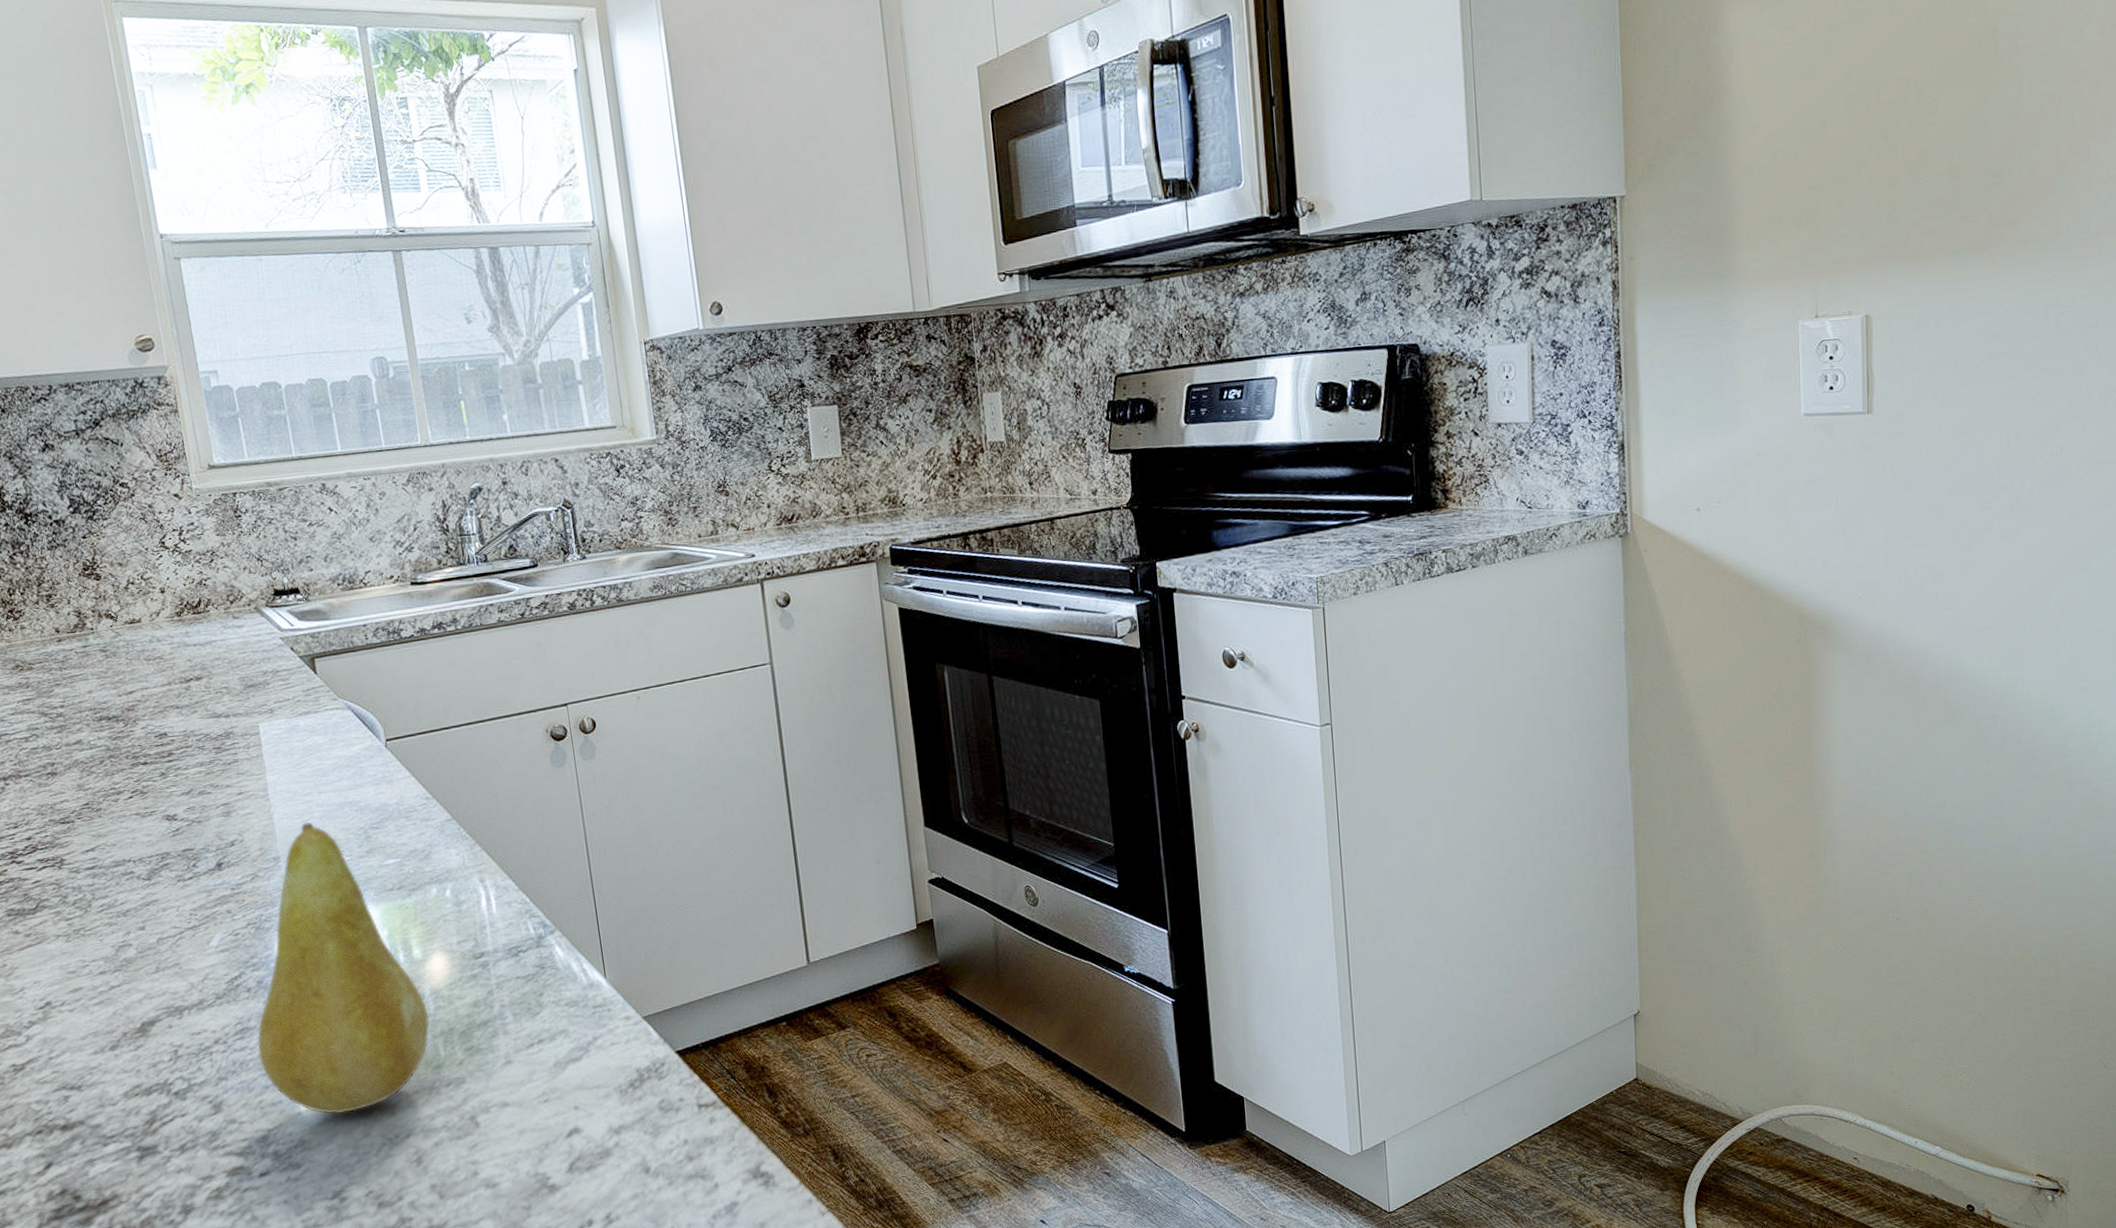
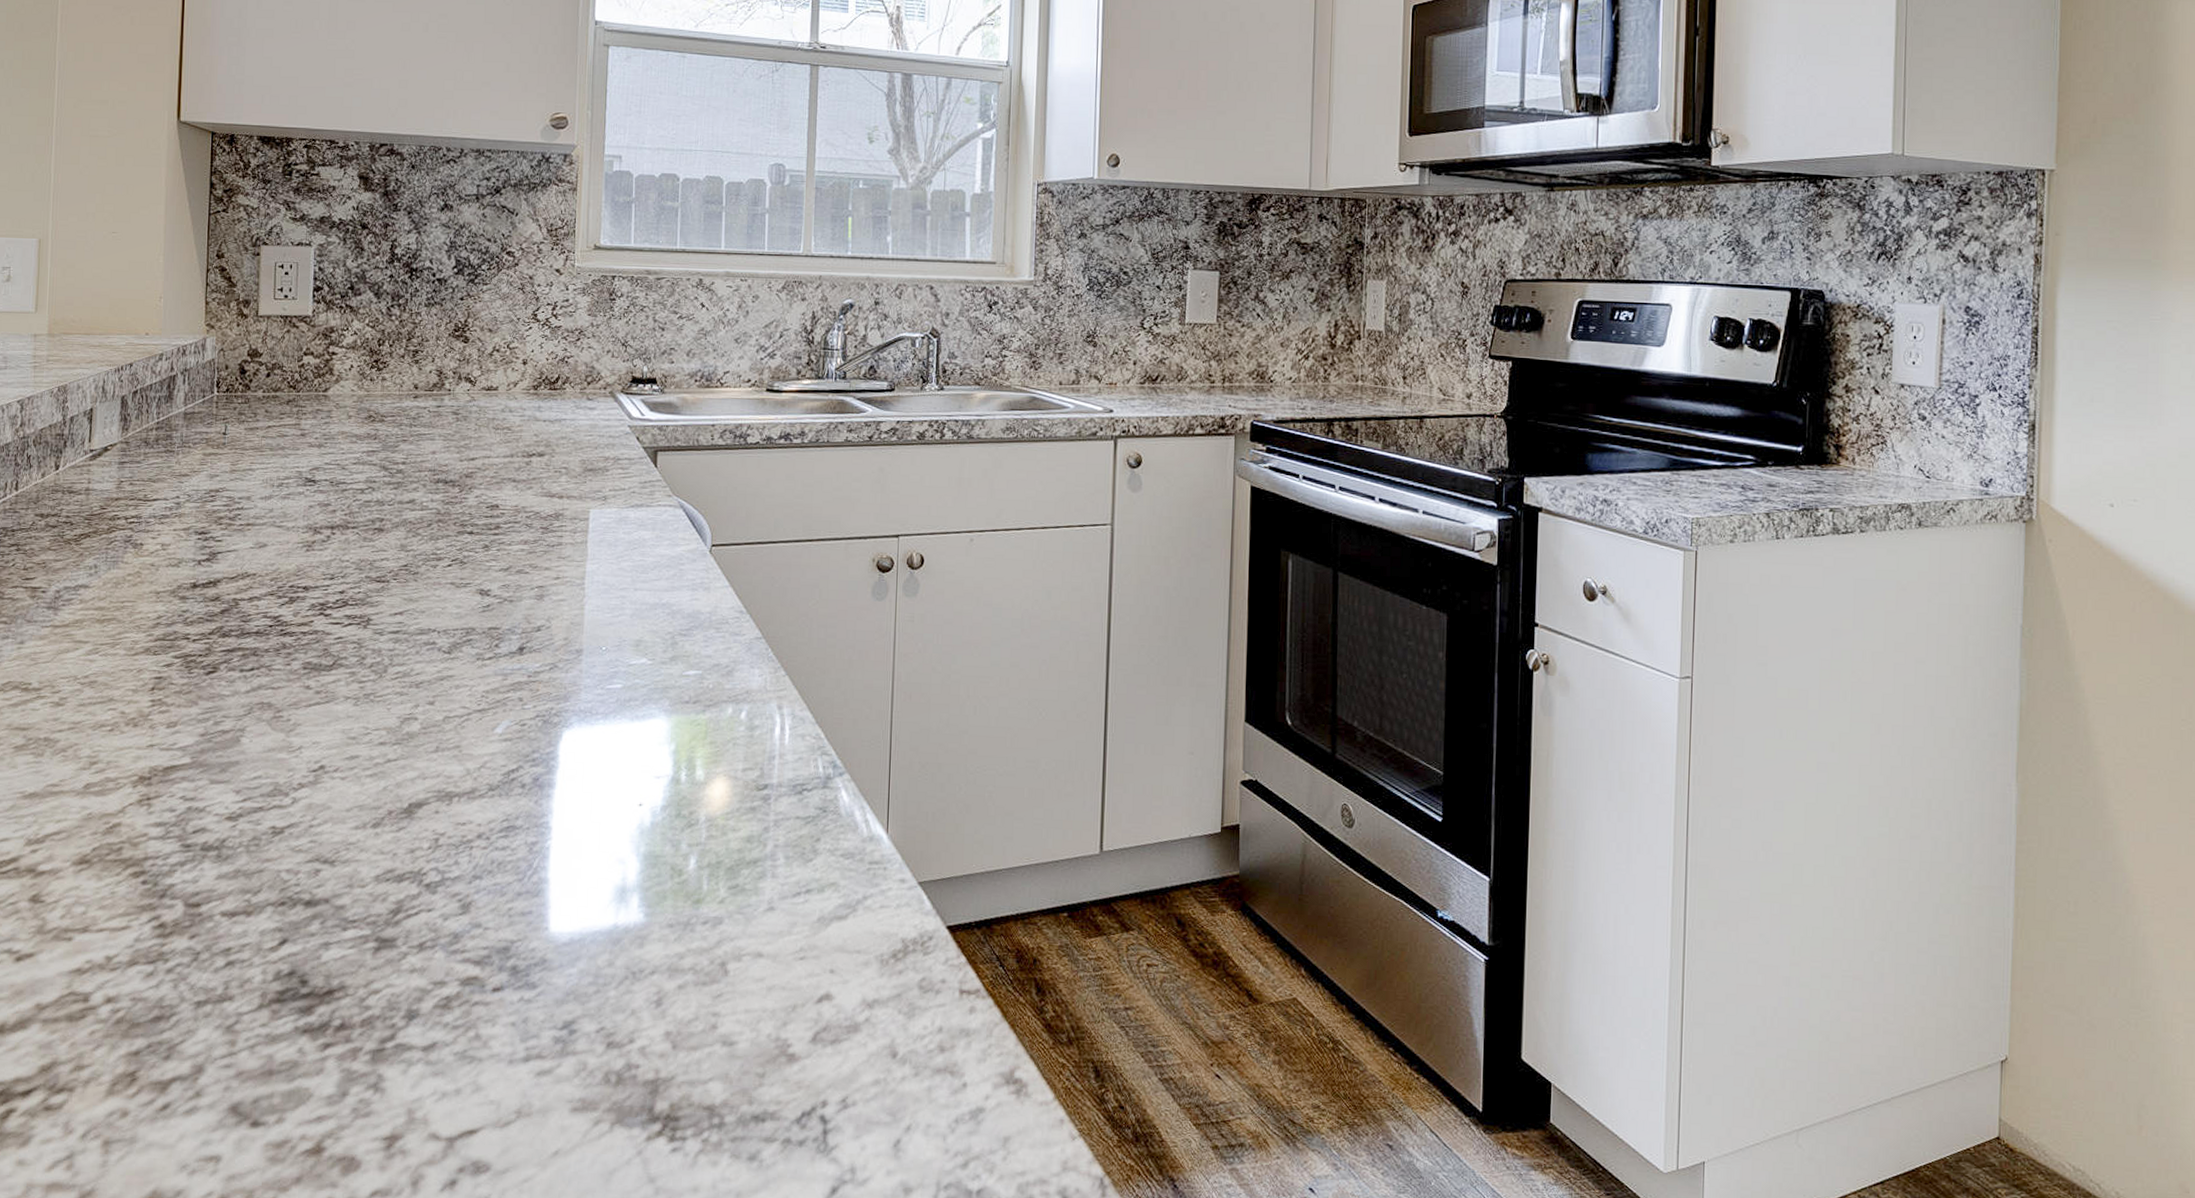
fruit: present [257,822,430,1115] -> none [518,619,700,937]

